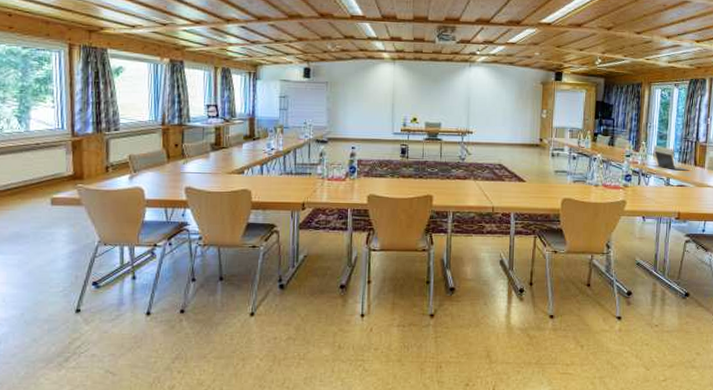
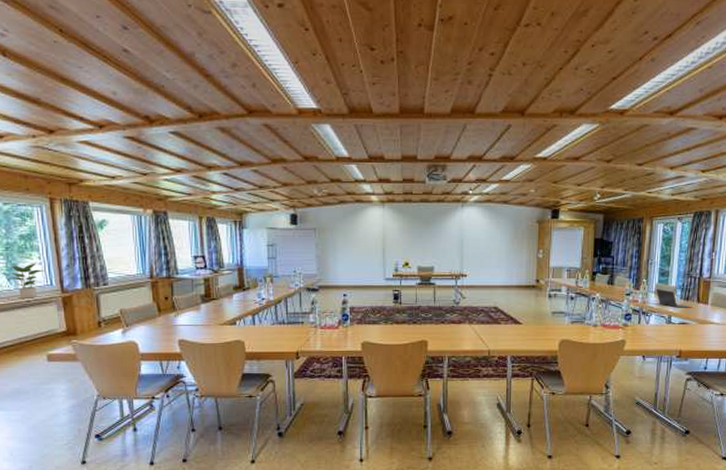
potted plant: none [21,106,57,141] -> present [10,263,44,299]

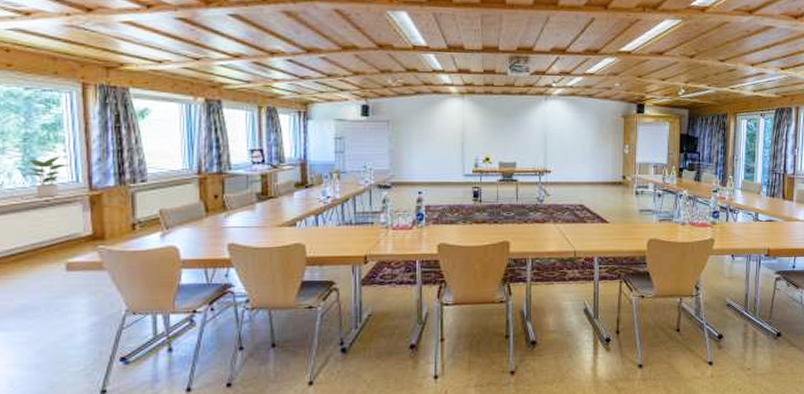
laptop: present [655,288,692,308] -> none [742,185,778,205]

